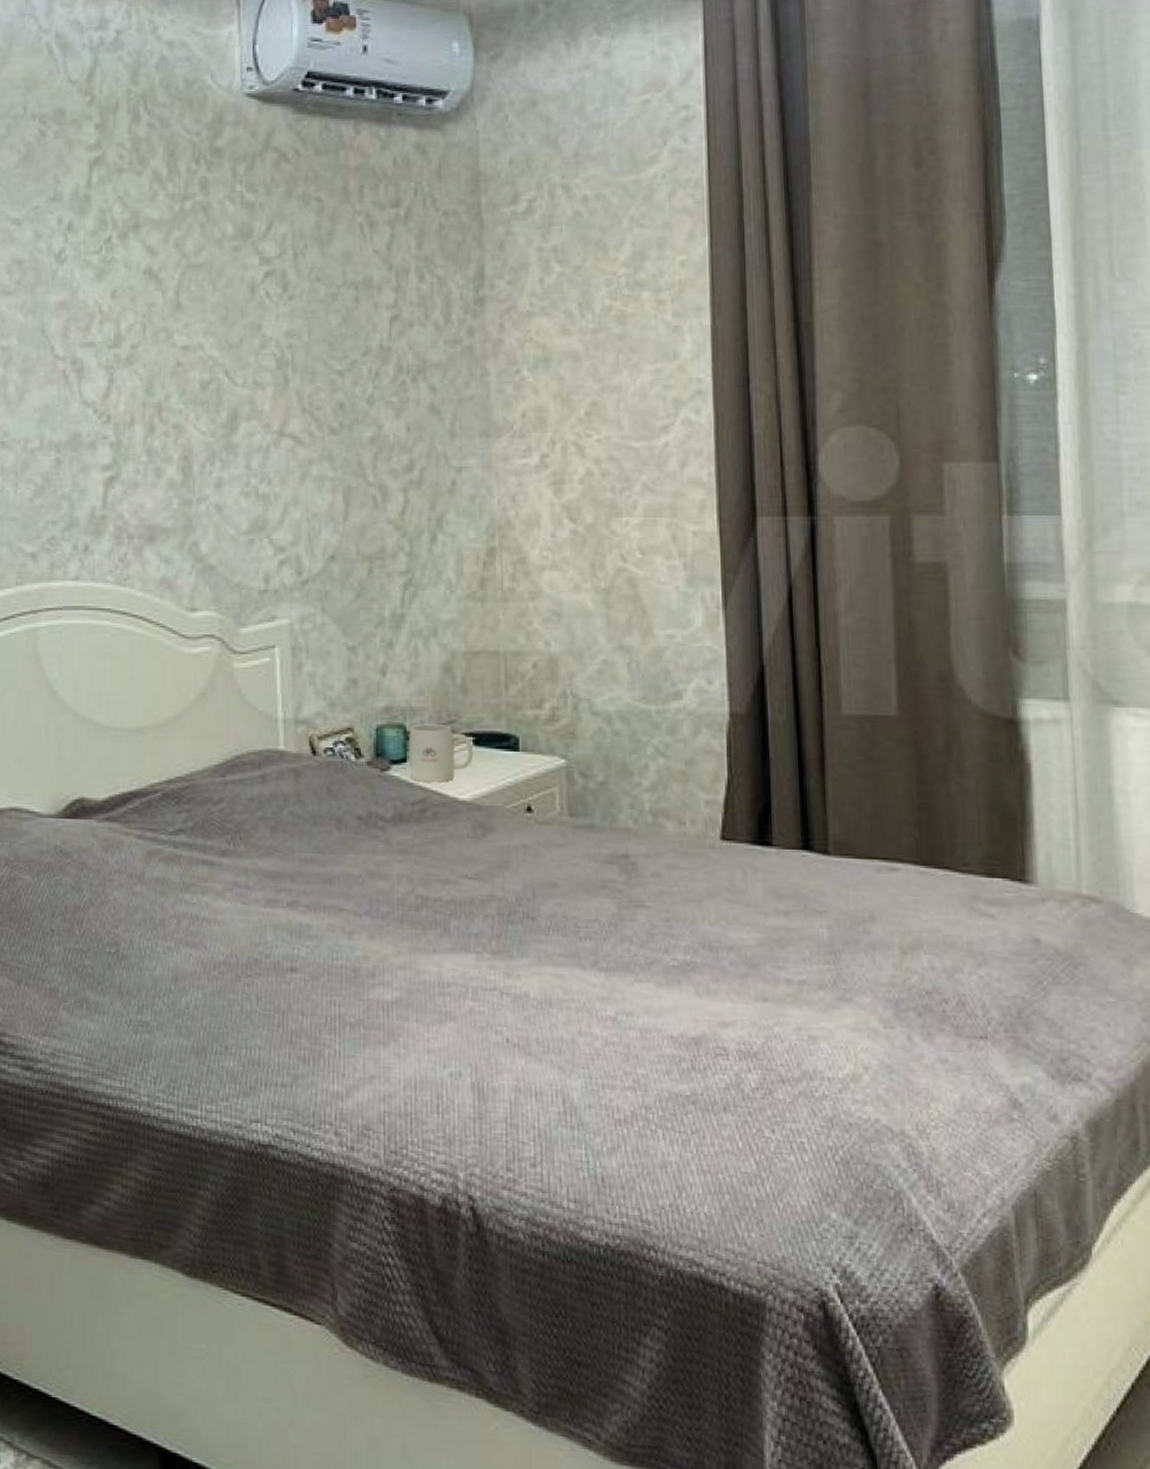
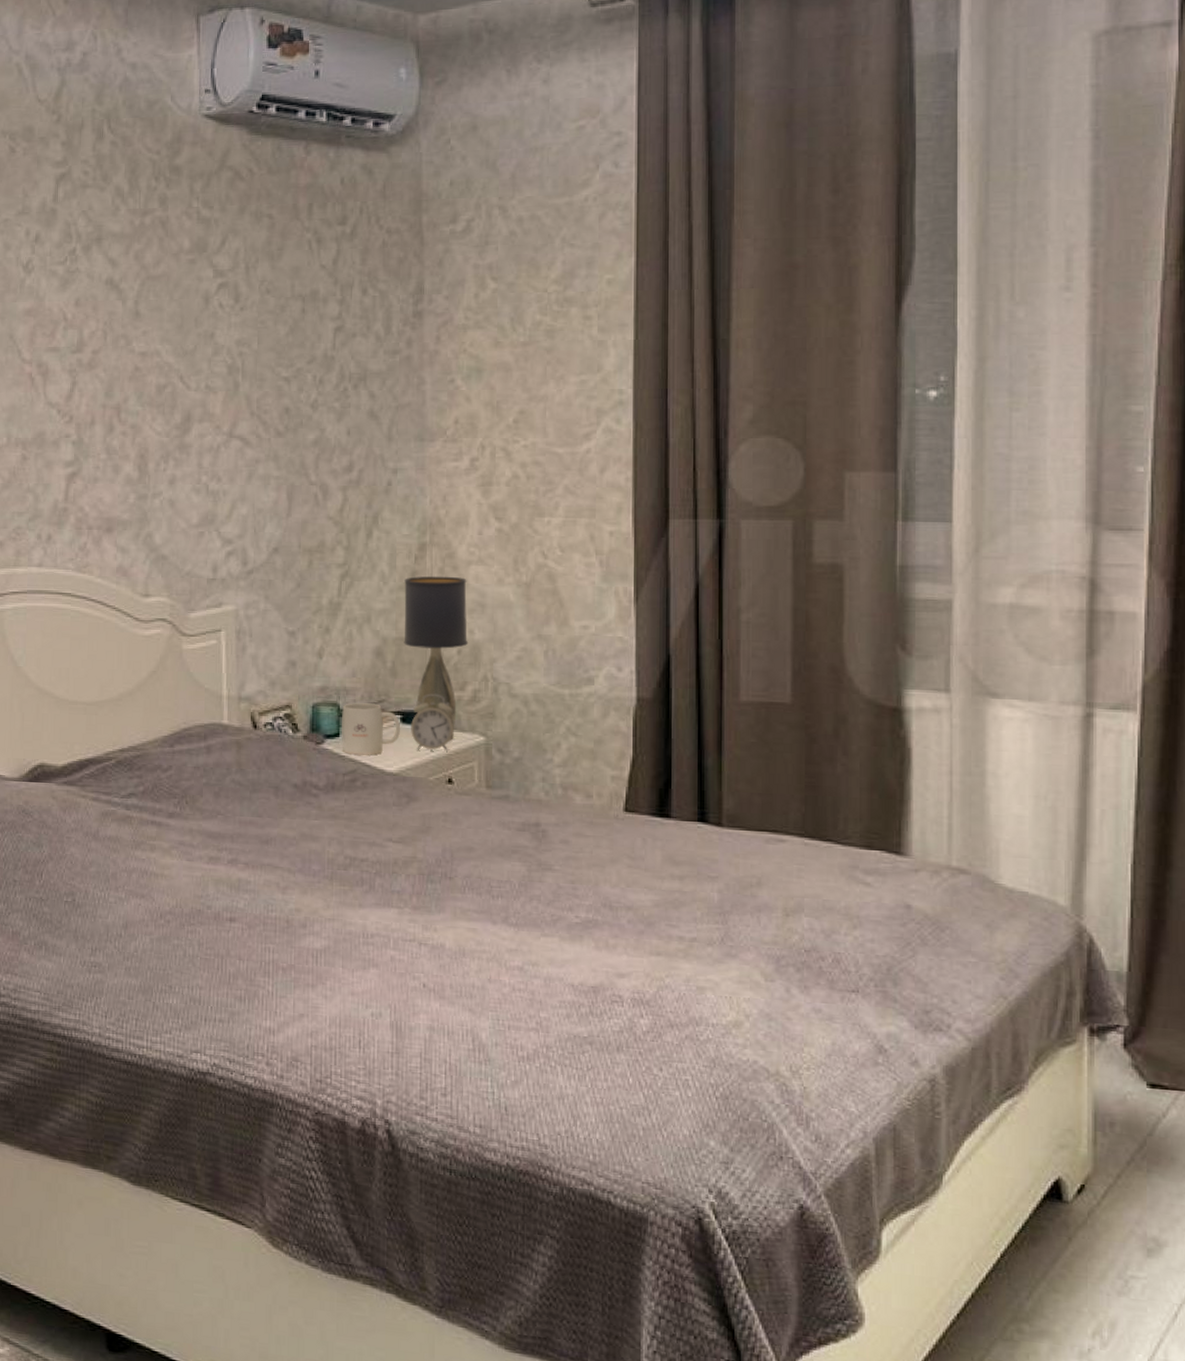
table lamp: none [473,583,545,763] -> present [404,575,469,739]
alarm clock: none [484,712,532,776] -> present [411,693,454,751]

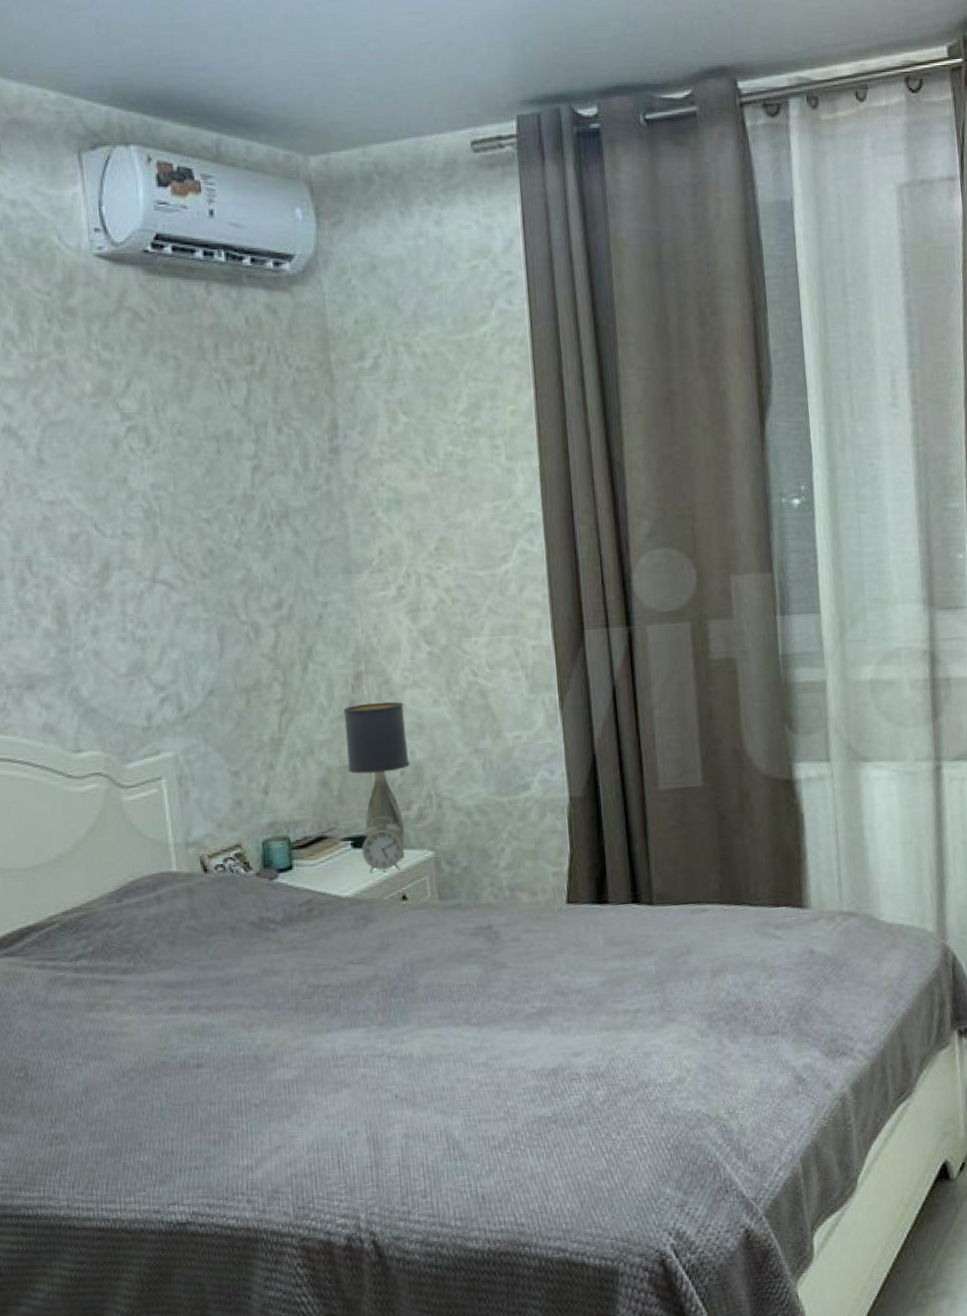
mug: present [341,703,400,756] -> none [292,832,352,886]

